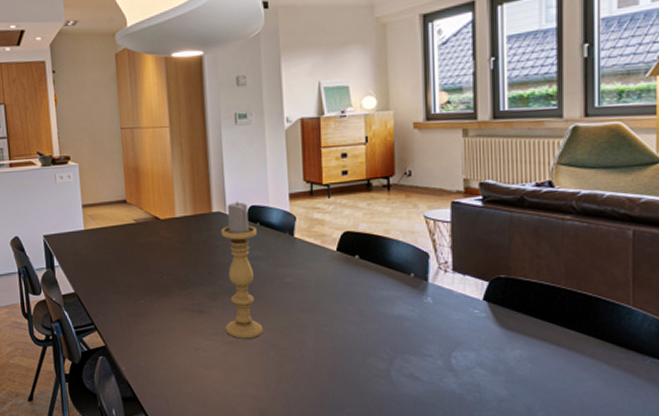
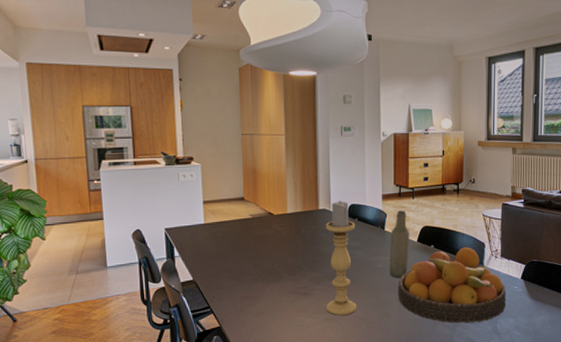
bottle: none [301,212,327,295] -> present [389,210,410,278]
fruit bowl: none [313,258,464,355] -> present [398,247,507,323]

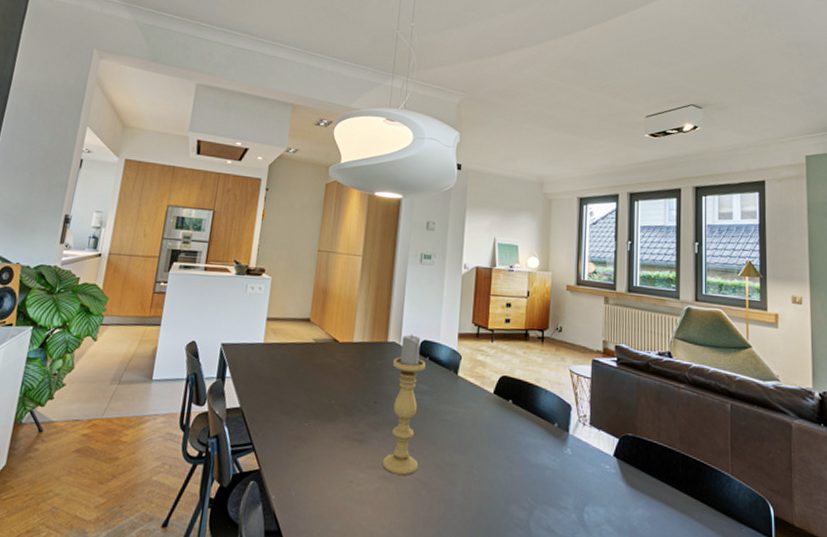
bottle: present [389,210,410,278] -> none [459,354,486,435]
fruit bowl: present [398,247,507,323] -> none [466,407,596,507]

